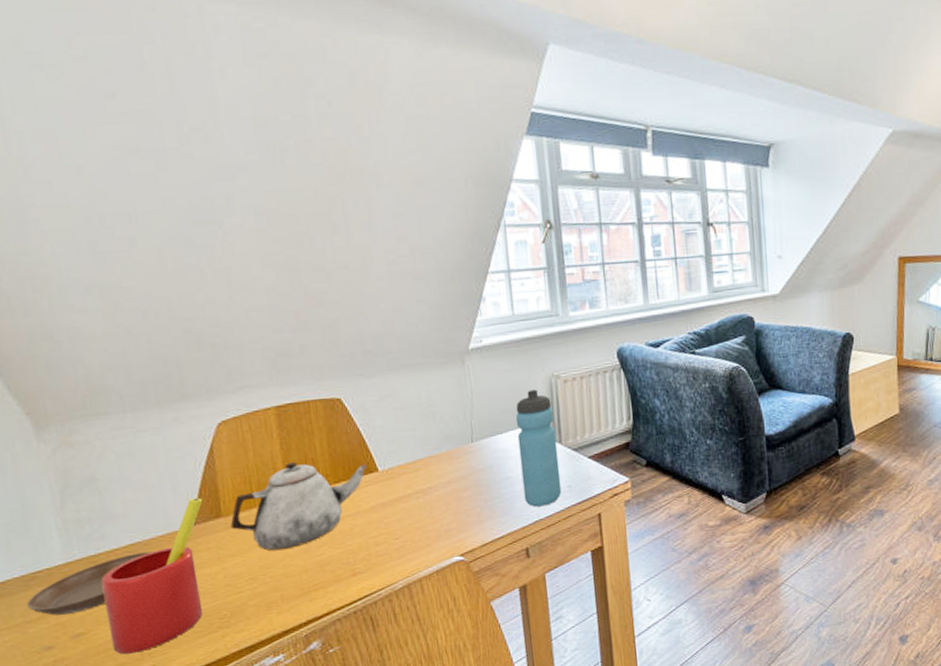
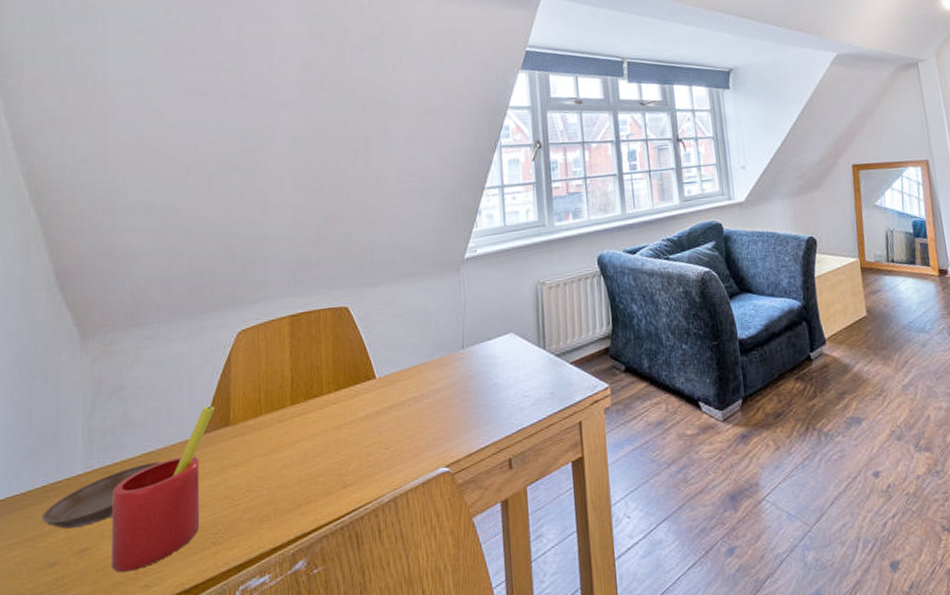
teapot: present [230,462,368,551] -> none [236,370,367,461]
water bottle: present [515,389,562,507] -> none [503,296,545,415]

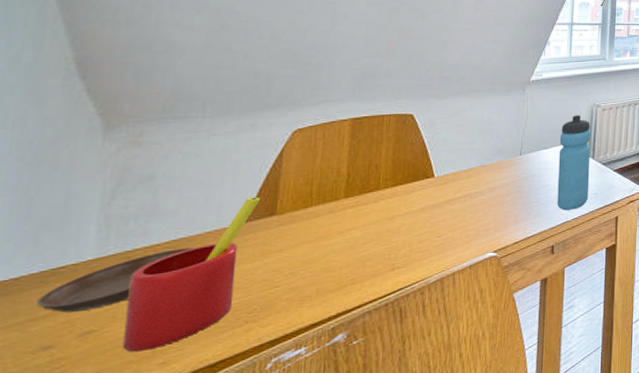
water bottle: none [503,296,545,415] -> present [557,115,591,211]

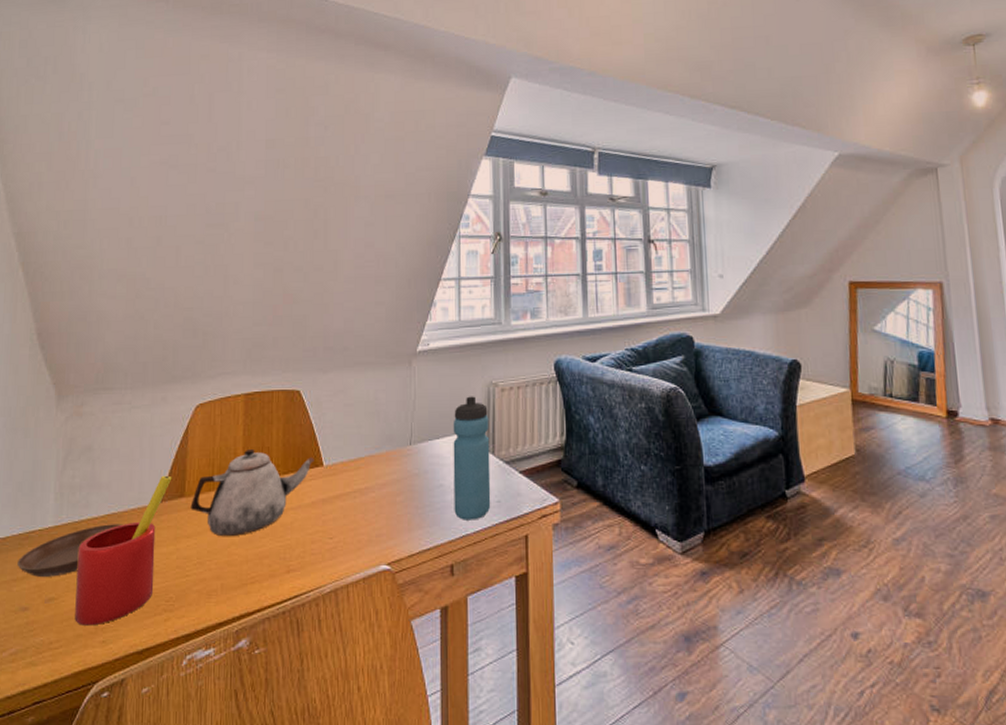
teapot: none [282,167,425,247] -> present [190,450,314,537]

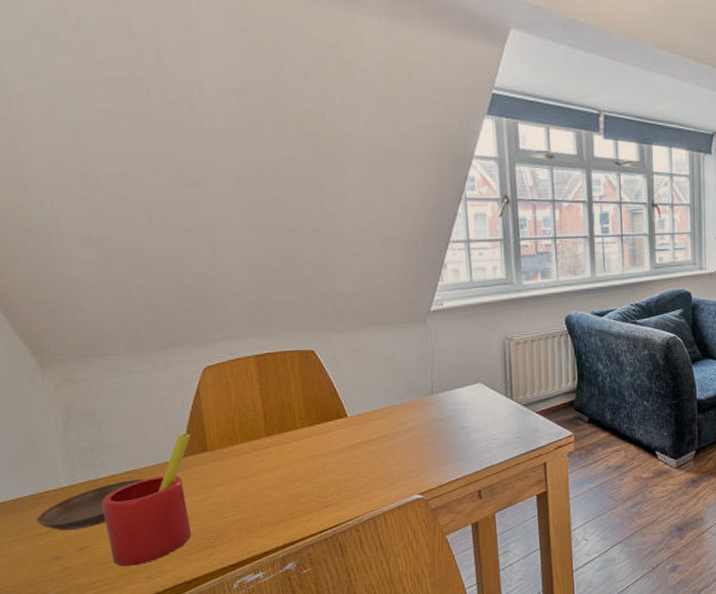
teapot: present [190,450,314,537] -> none [215,406,338,483]
water bottle: present [453,396,491,520] -> none [471,350,512,455]

